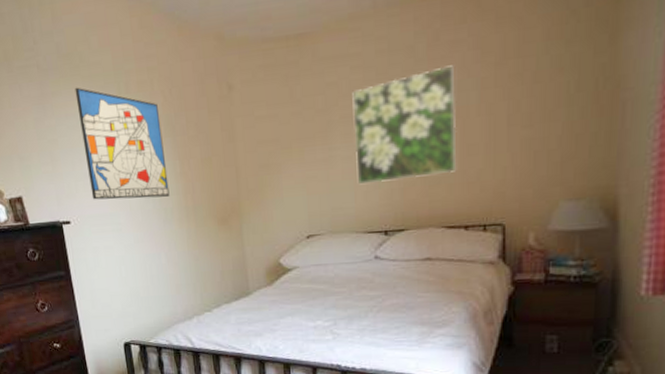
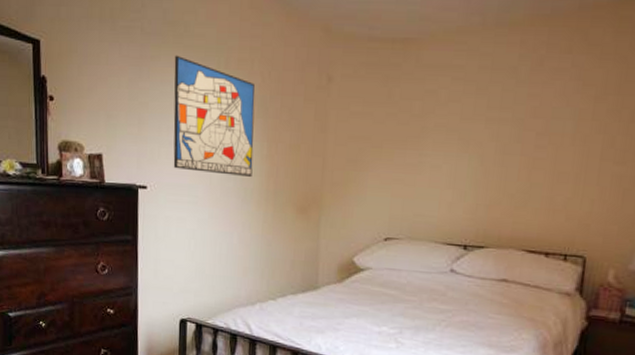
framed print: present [352,65,457,185] -> none [443,91,554,198]

